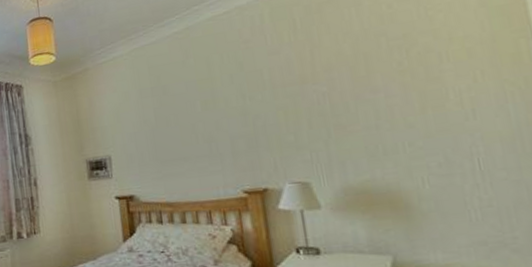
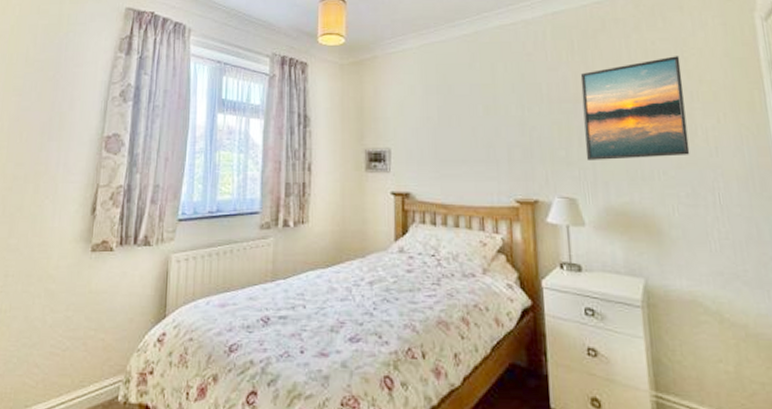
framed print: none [305,15,441,142] -> present [580,56,690,160]

